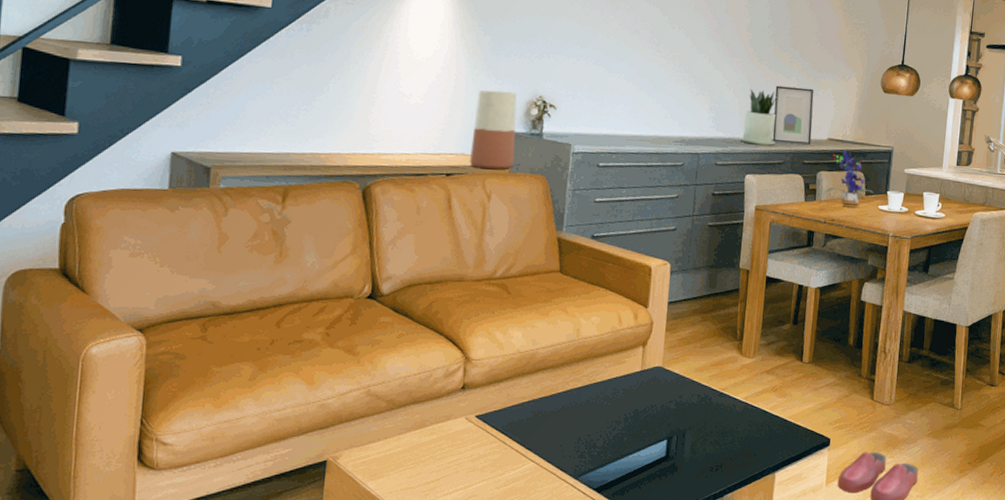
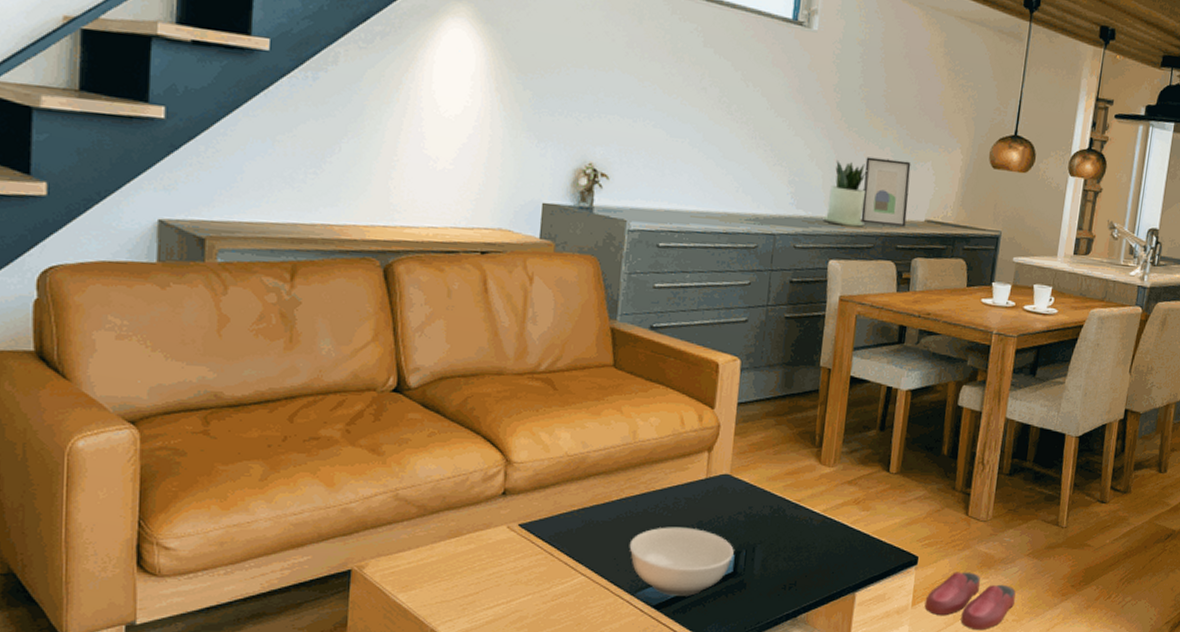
vase: present [470,89,518,170] -> none [508,154,563,248]
bowl: none [573,415,667,479] -> present [629,527,734,596]
flower arrangement: present [825,150,874,208] -> none [920,234,976,301]

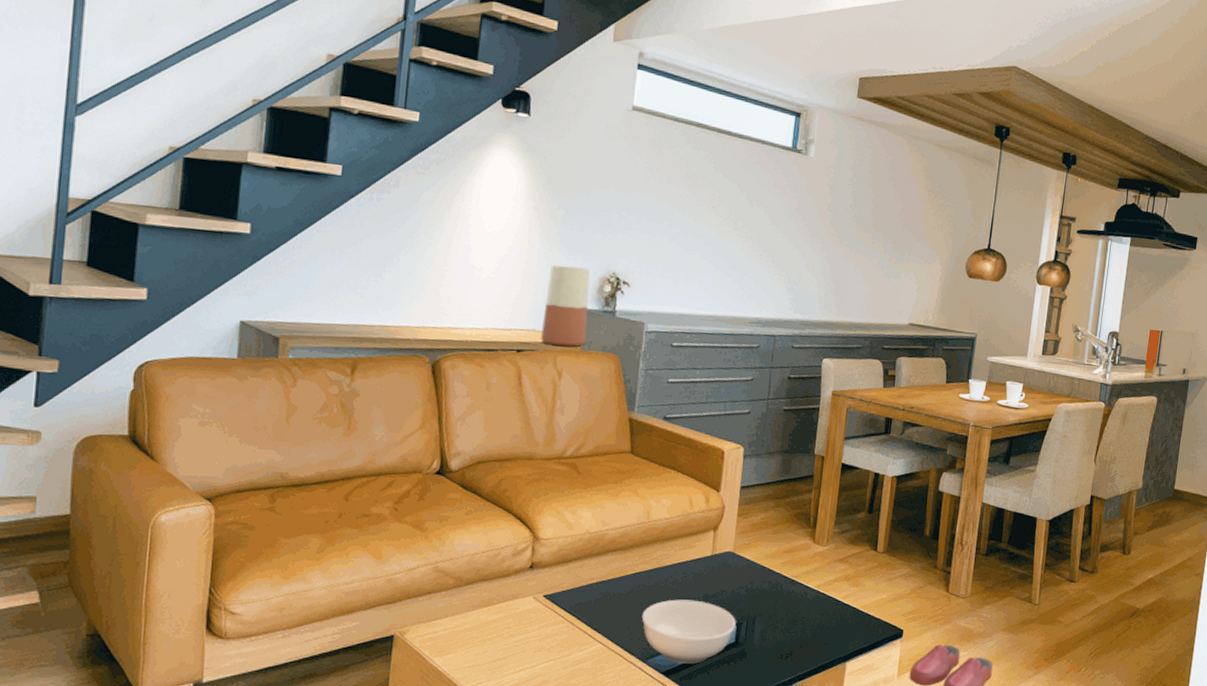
vase: none [508,154,563,248] -> present [541,264,591,347]
planter: present [823,161,867,227] -> none [818,271,857,330]
picture frame: present [860,157,911,227] -> none [851,267,896,330]

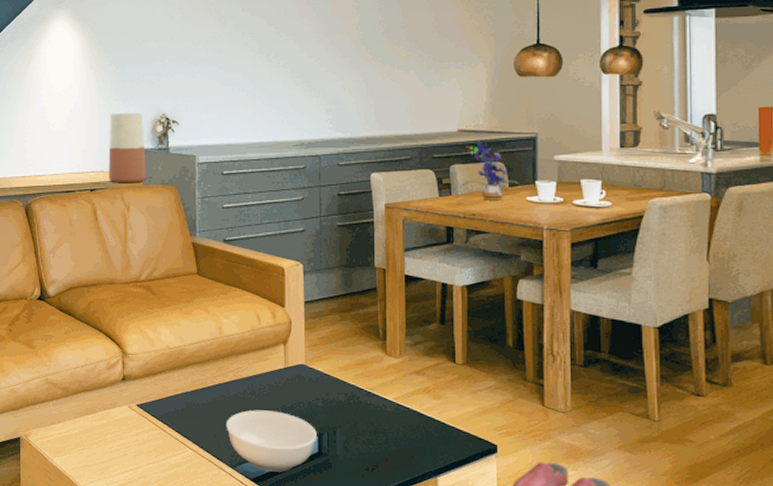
flower arrangement: none [904,336,955,396] -> present [461,140,519,201]

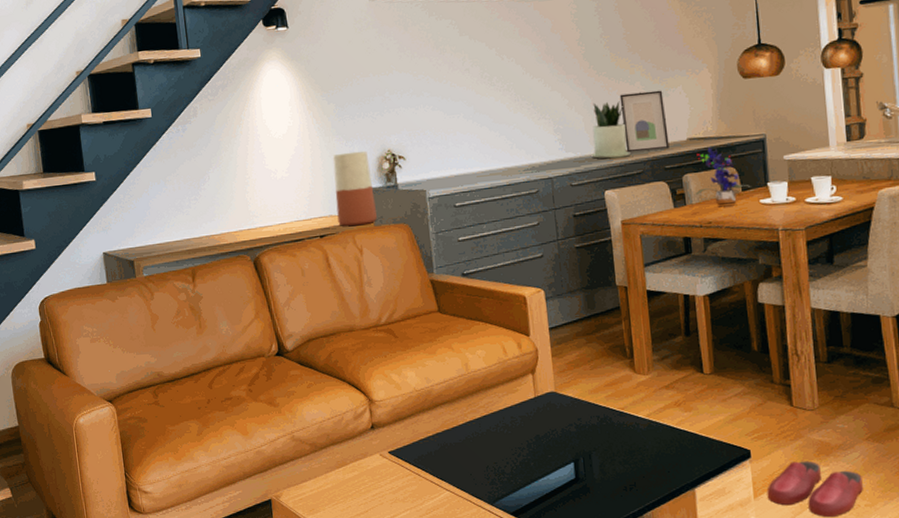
bowl: present [226,410,317,472] -> none [480,442,573,503]
planter: none [361,87,400,142] -> present [591,101,630,160]
picture frame: none [393,80,439,140] -> present [619,90,670,153]

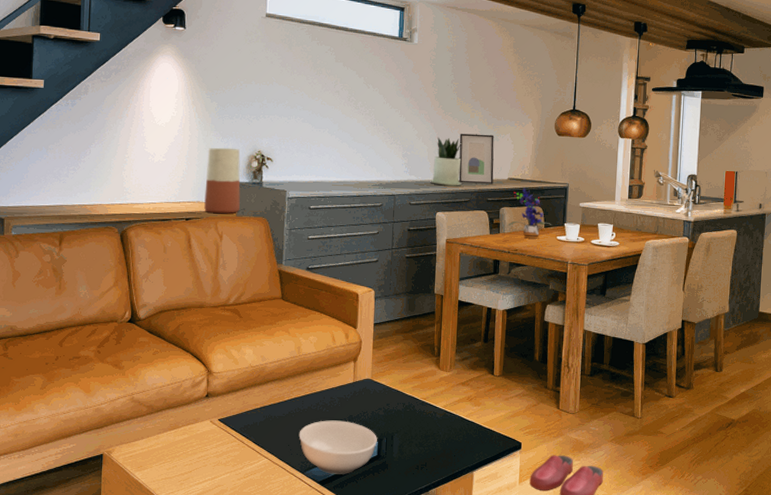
bowl: none [480,442,573,503] -> present [299,420,377,474]

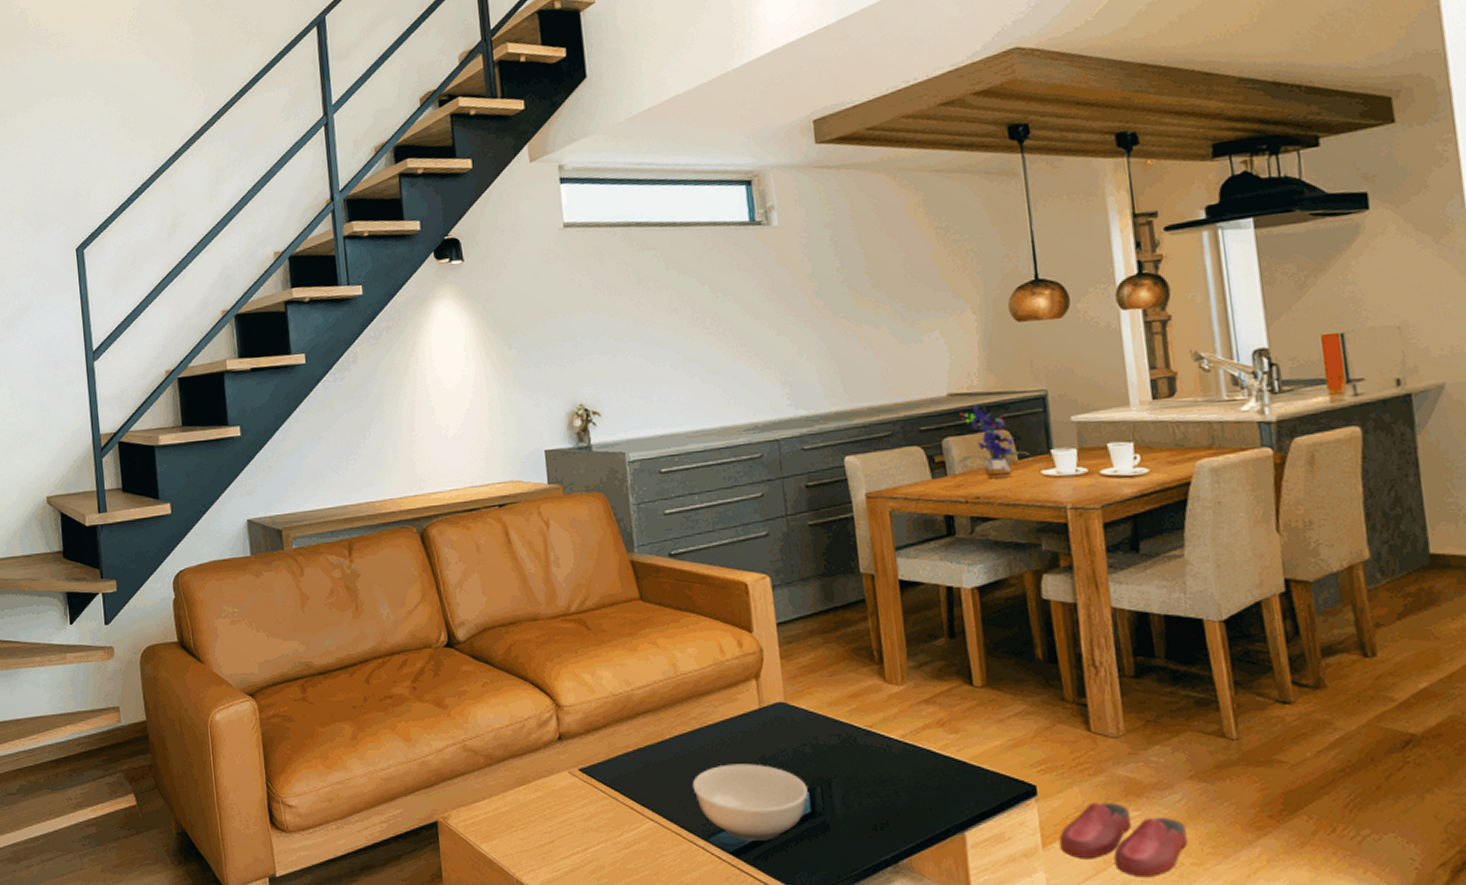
vase: present [204,147,241,214] -> none [514,404,566,495]
planter: present [430,138,462,186] -> none [827,348,876,419]
picture frame: present [458,133,494,185] -> none [861,335,925,411]

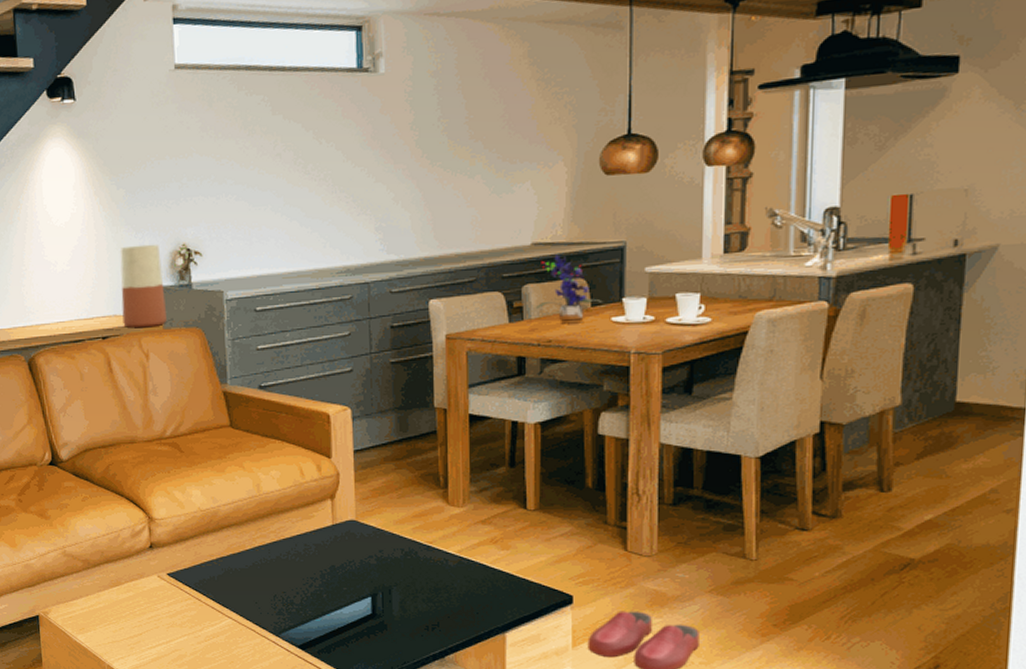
vase: none [514,404,566,495] -> present [119,244,167,328]
bowl: present [692,763,808,841] -> none [268,572,370,637]

